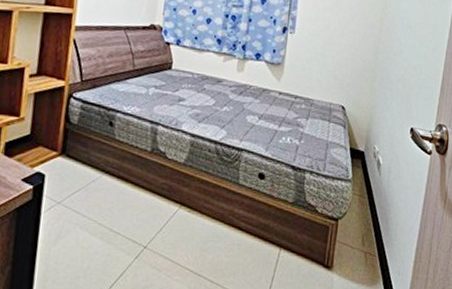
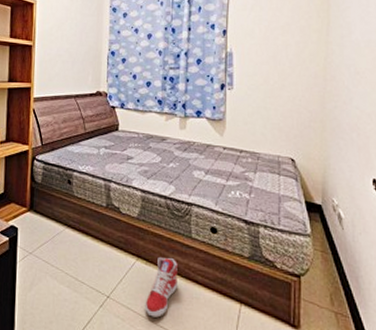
sneaker: none [183,204,222,266] -> present [145,257,178,318]

